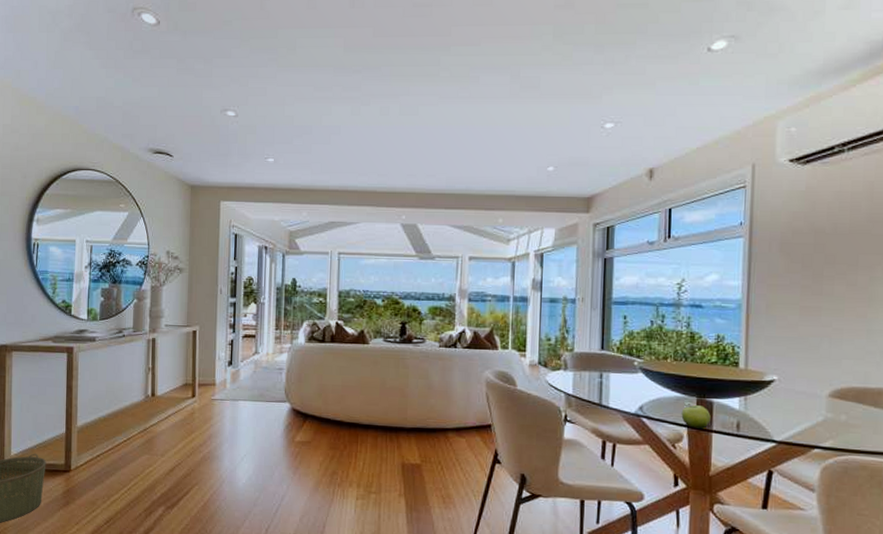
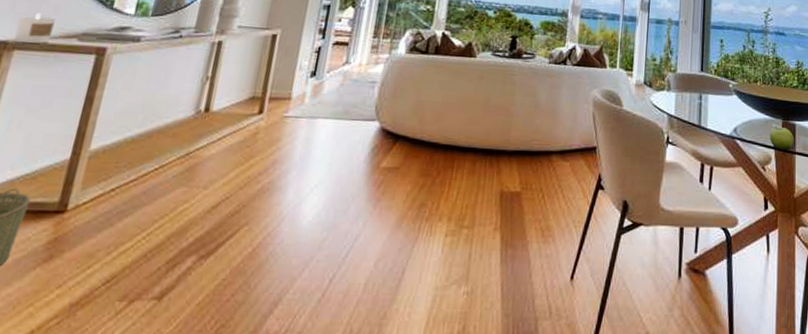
candle: none [10,322,34,346] -> present [14,13,56,44]

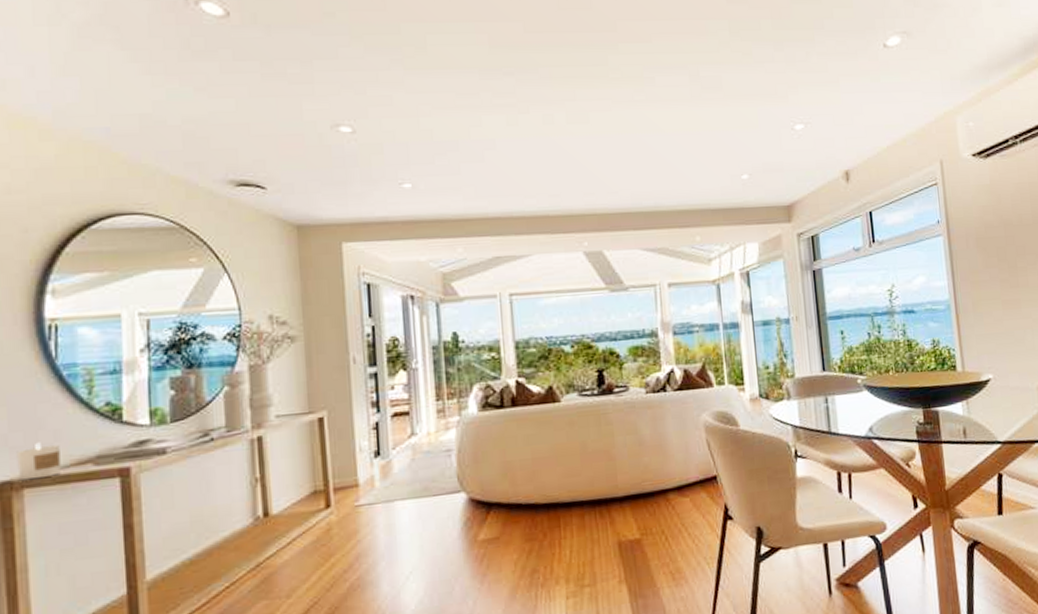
fruit: present [769,126,794,151] -> none [910,416,939,442]

